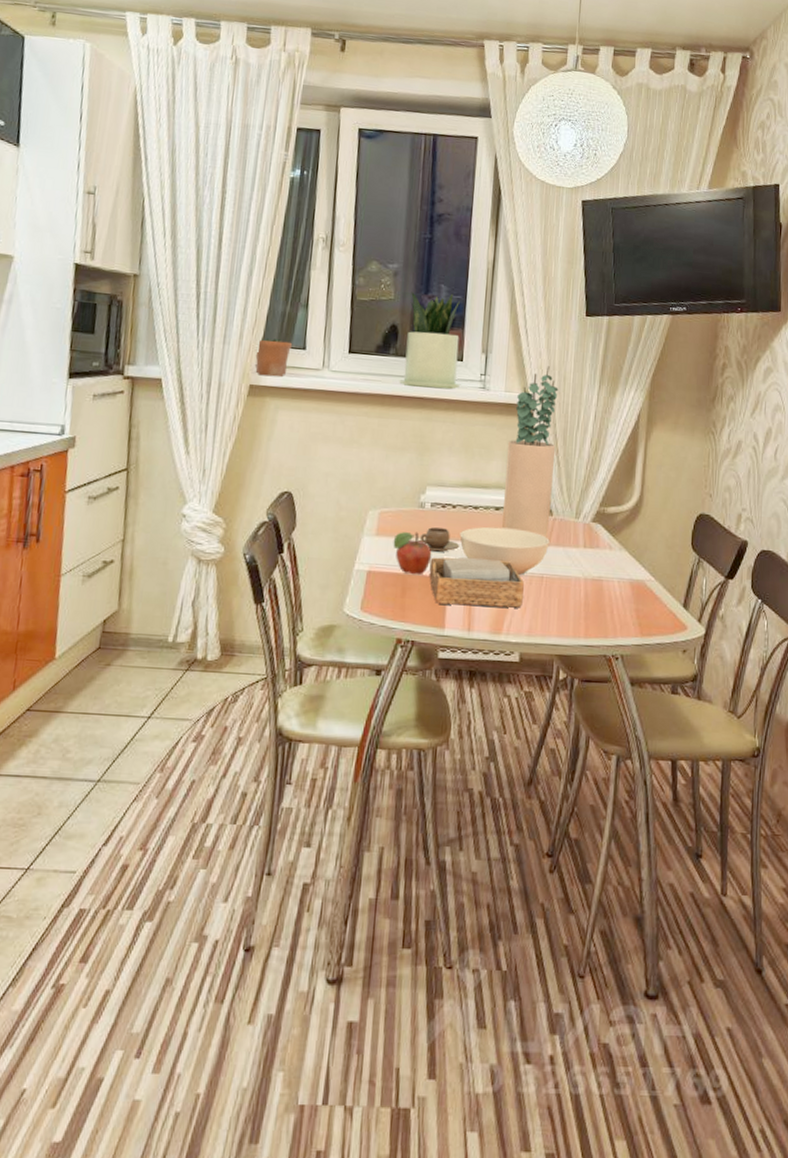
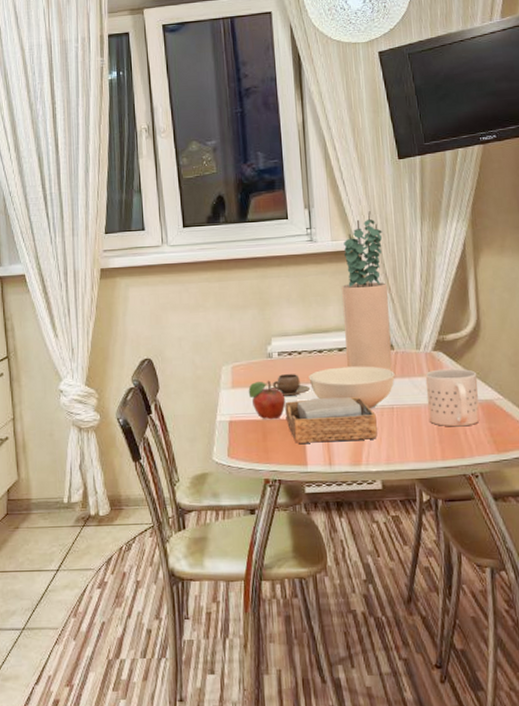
planter: present [254,338,293,378] -> none [100,225,133,259]
planter: present [398,292,461,390] -> none [231,158,290,250]
mug: none [577,542,633,605] -> present [425,368,480,427]

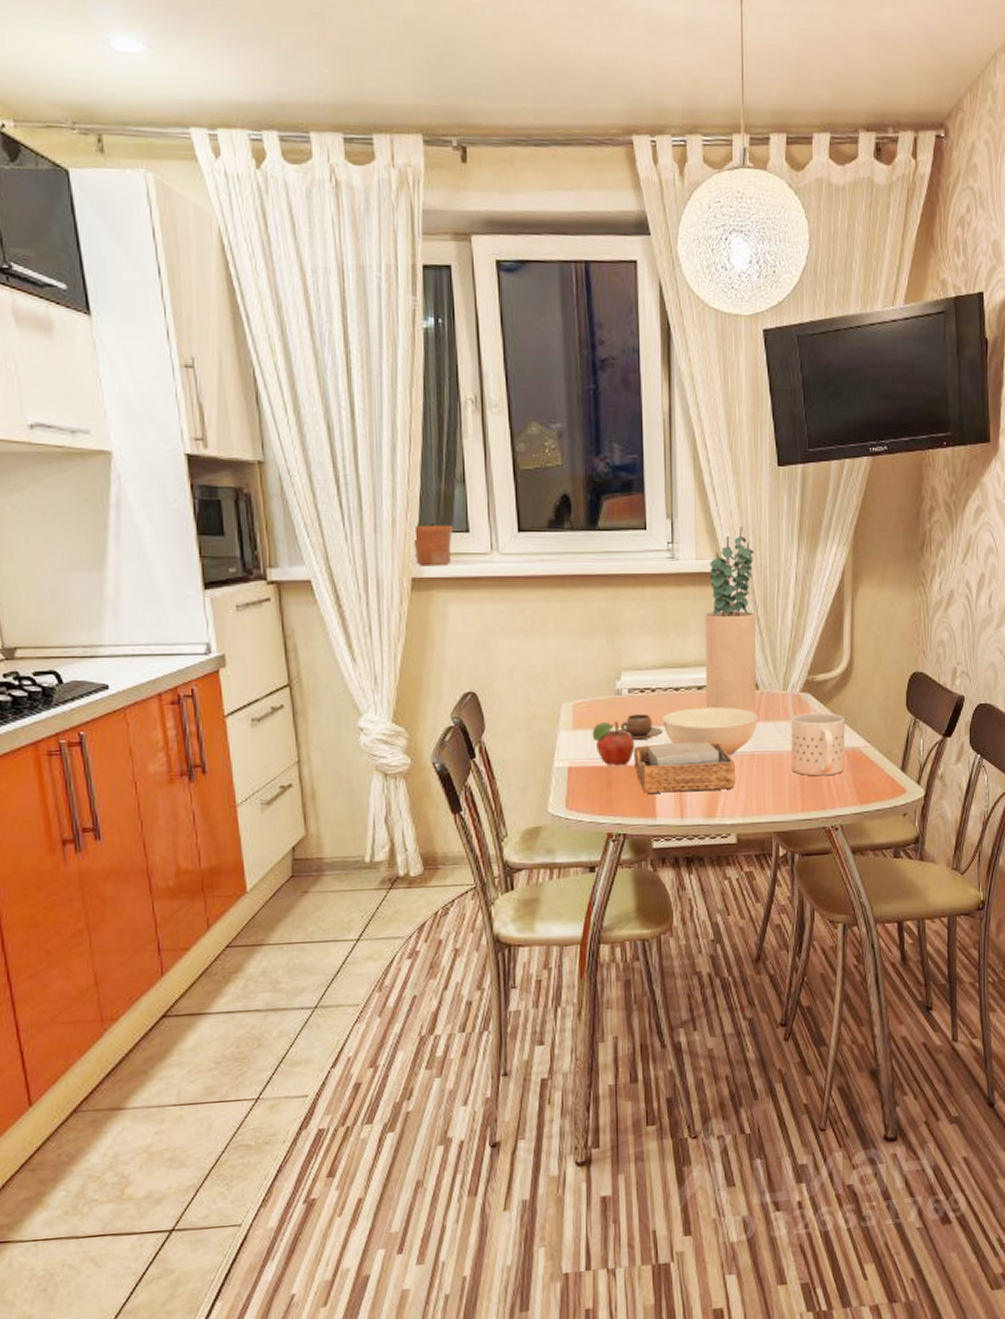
planter: none [100,225,133,259] -> present [411,523,454,567]

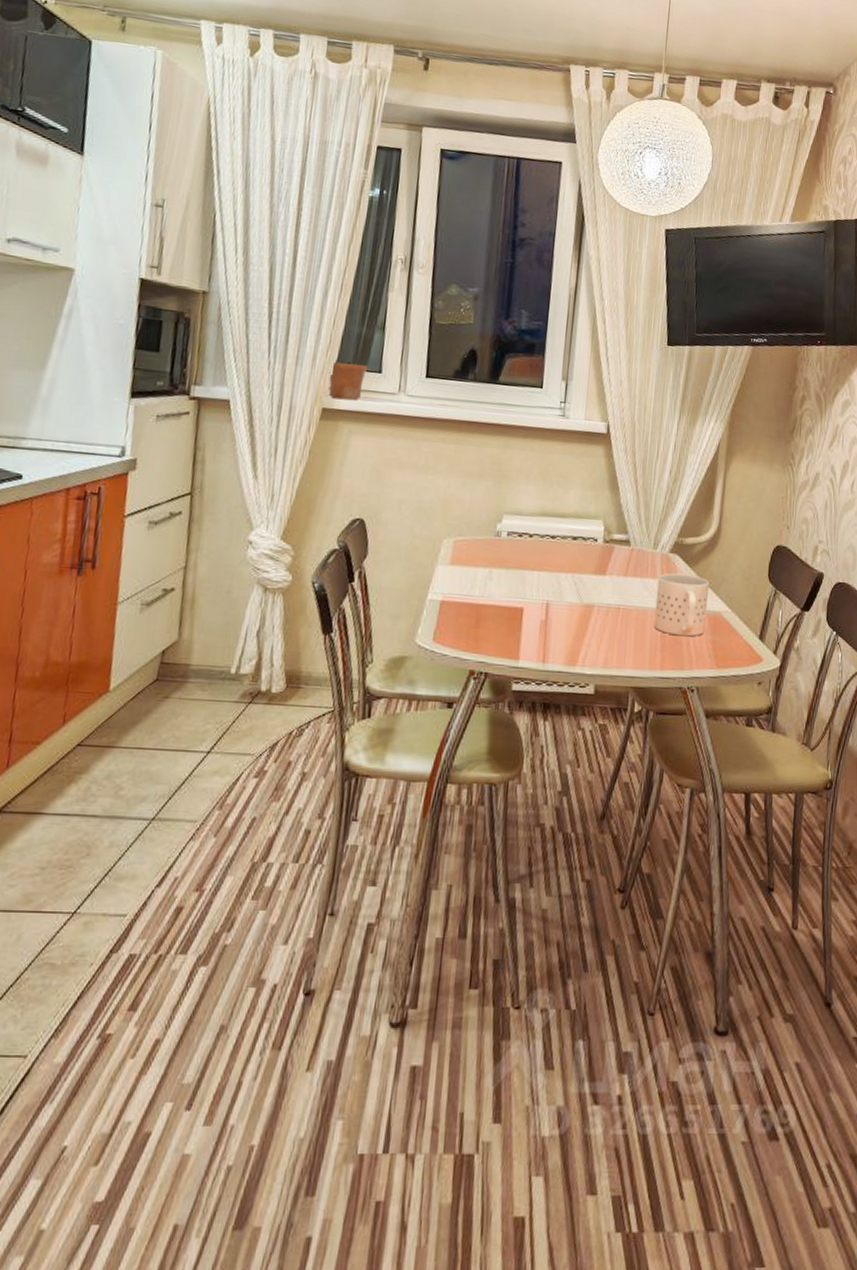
fruit: present [592,721,635,767] -> none [467,561,508,605]
teacup: present [618,714,664,740] -> none [493,557,536,582]
napkin holder: present [634,741,736,793] -> none [504,587,601,640]
bowl: present [662,707,758,755] -> none [536,556,627,606]
vase: present [704,526,757,714] -> none [579,395,639,569]

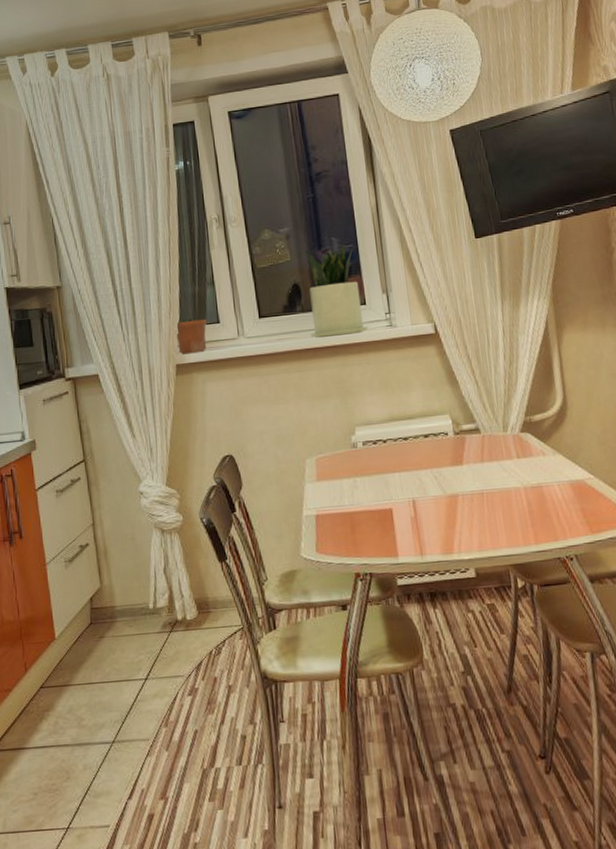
planter: none [476,316,541,417] -> present [305,243,369,339]
mug: present [654,573,710,637] -> none [513,449,572,510]

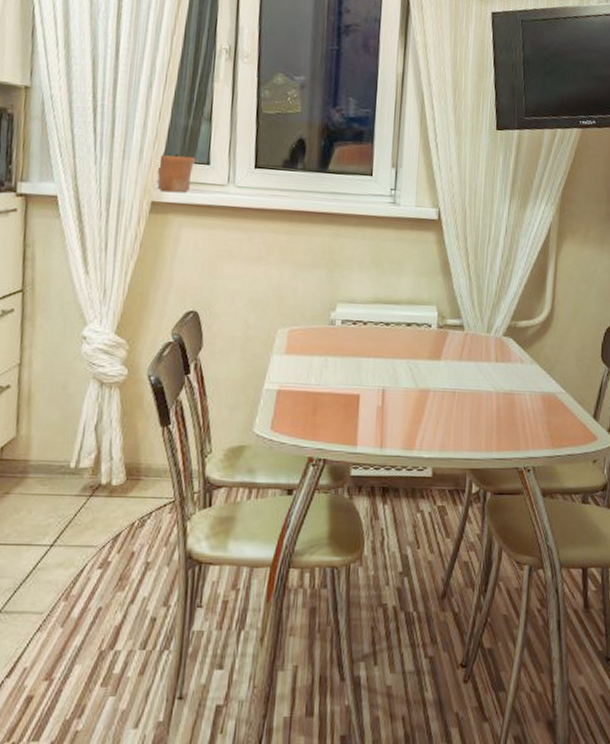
planter: present [305,243,369,339] -> none [306,105,371,205]

